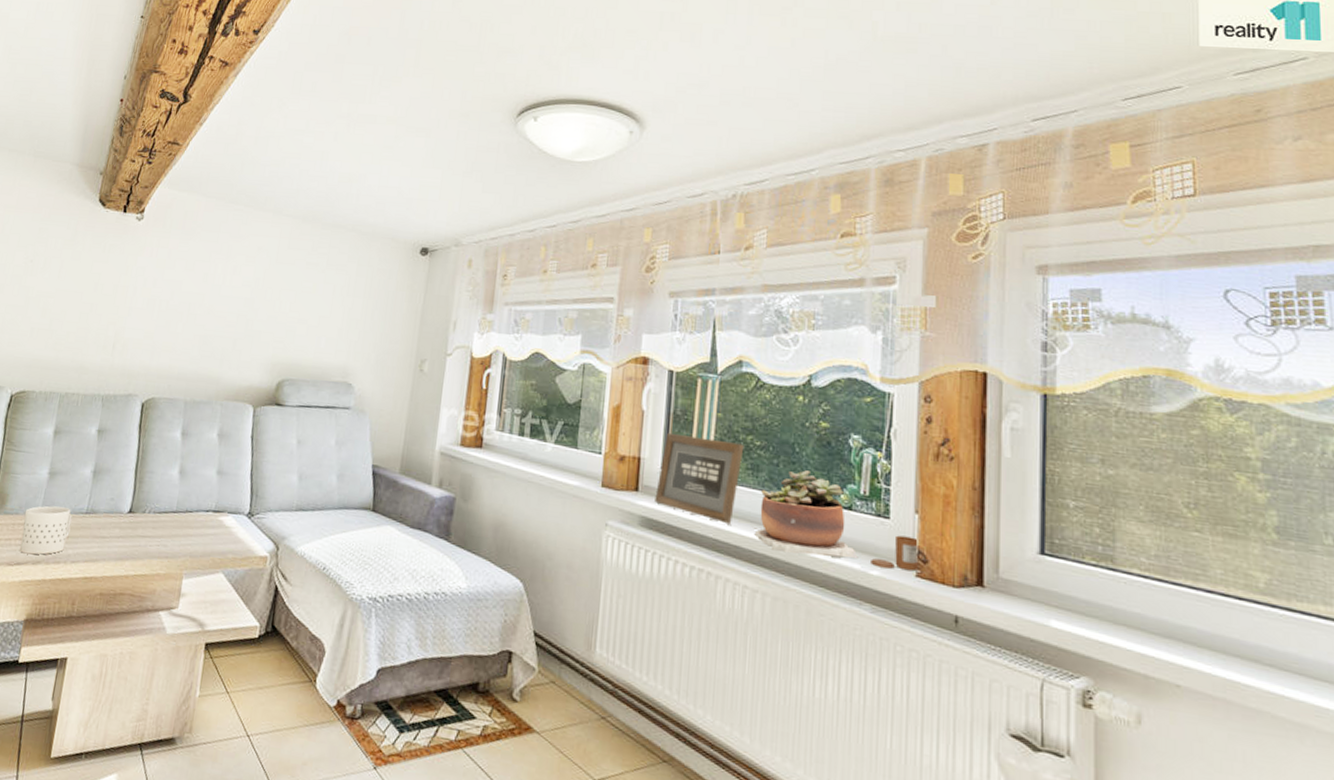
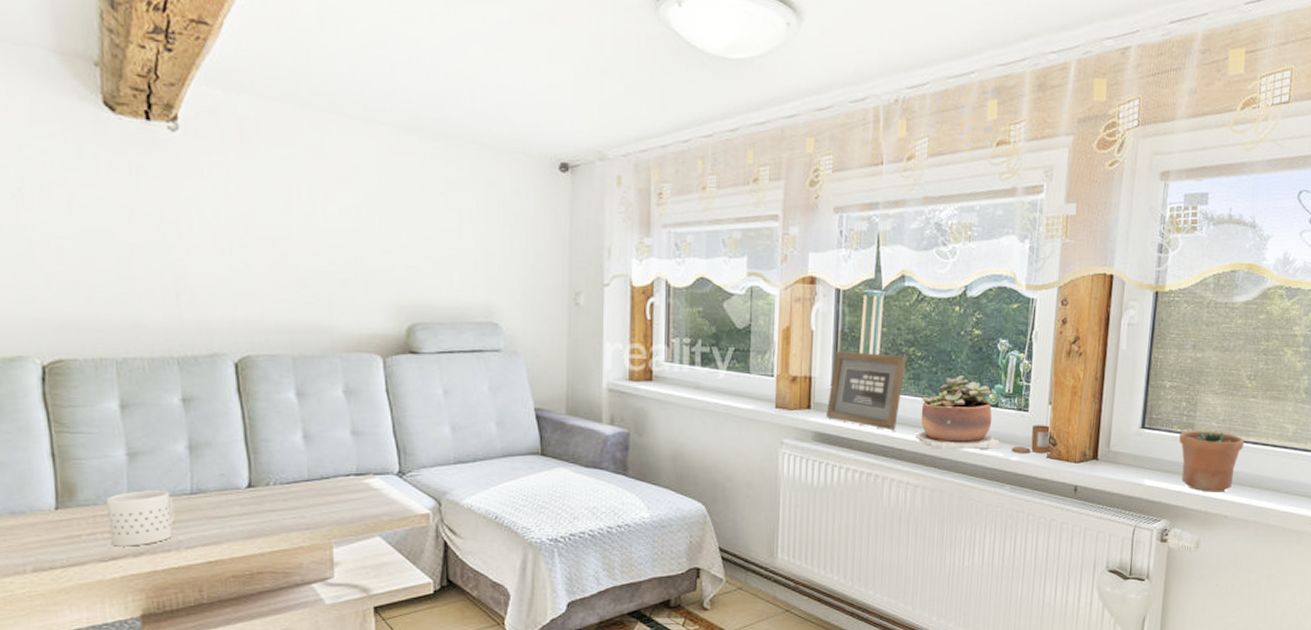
planter: none [1094,564,1193,652] -> present [1178,430,1245,492]

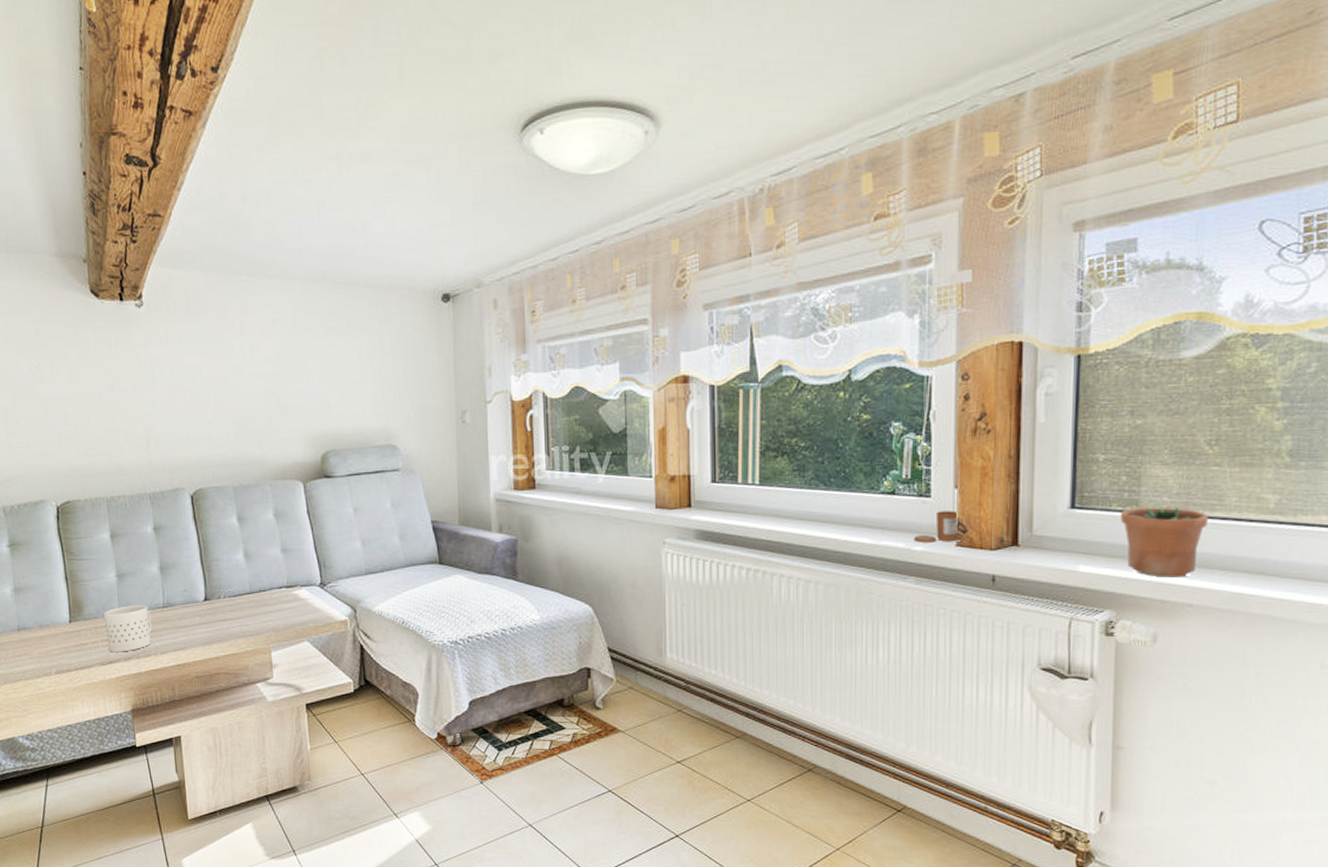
picture frame: present [826,350,907,431] -> none [708,446,789,525]
succulent plant: present [914,375,1002,451] -> none [803,463,902,543]

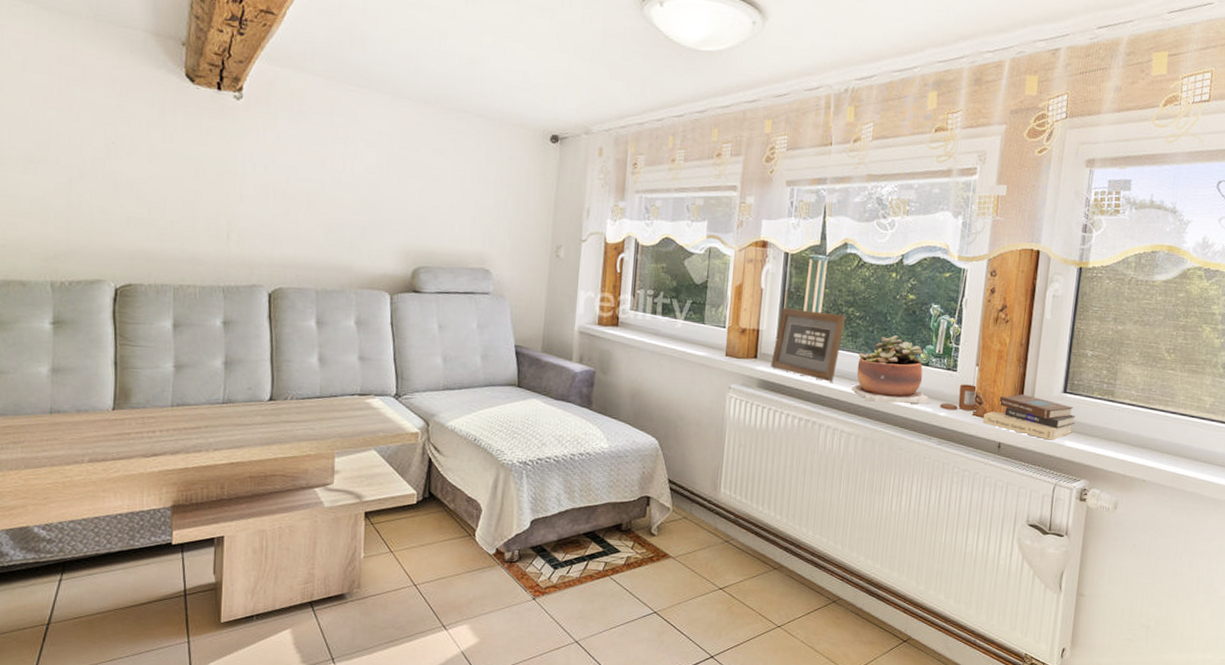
mug: present [103,605,152,652] -> none [153,398,208,446]
picture frame: none [708,446,789,525] -> present [771,307,846,382]
succulent plant: none [803,463,902,543] -> present [850,335,931,405]
books: none [969,515,1090,567] -> present [982,394,1075,440]
planter: present [1120,507,1209,578] -> none [1099,397,1163,457]

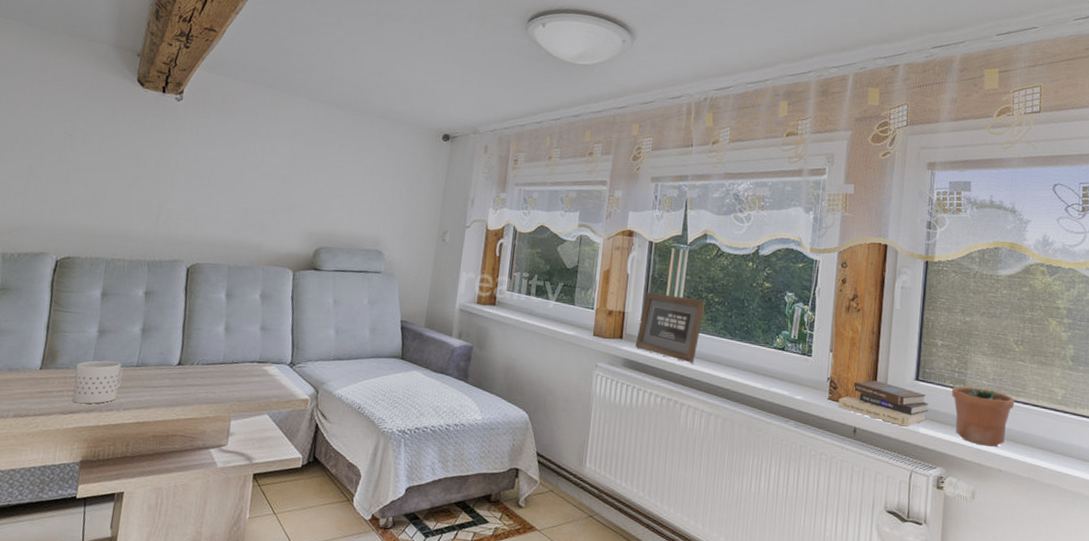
mug: none [153,398,208,446] -> present [72,360,123,405]
succulent plant: present [850,335,931,405] -> none [710,320,788,388]
candle: present [940,384,978,412] -> none [796,369,832,396]
planter: none [1099,397,1163,457] -> present [951,386,1015,447]

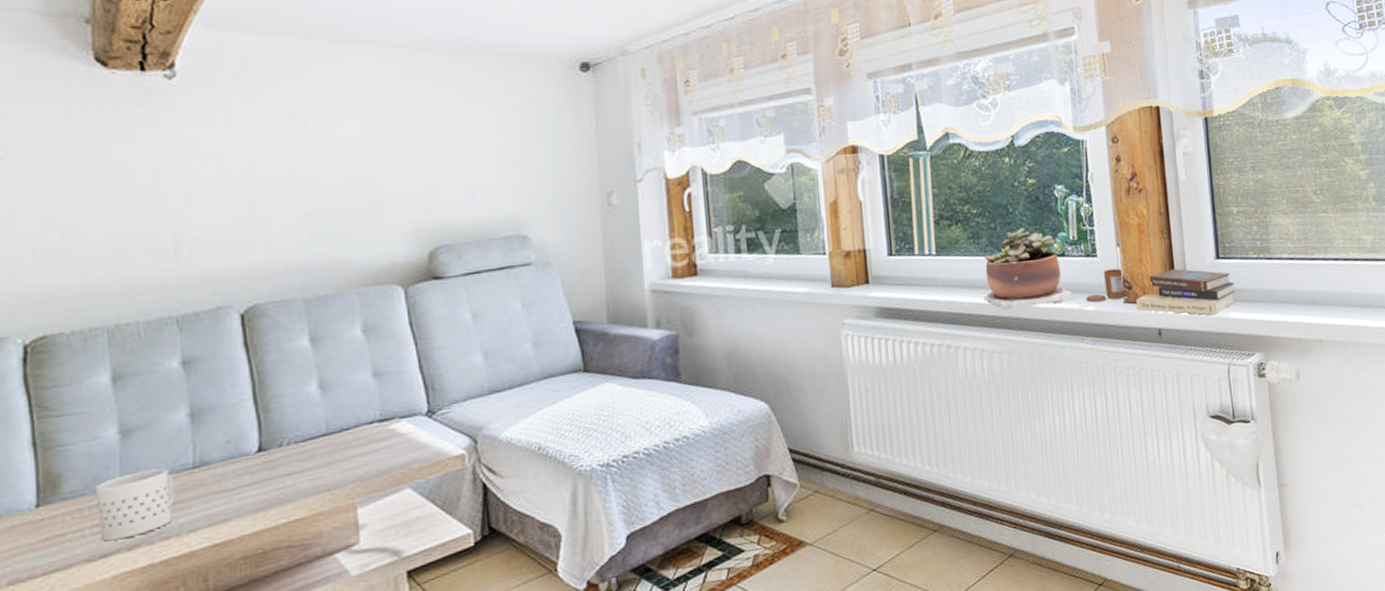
picture frame: present [635,291,706,364] -> none [886,215,963,296]
succulent plant: none [710,320,788,388] -> present [982,228,1076,310]
candle: none [796,369,832,396] -> present [1086,268,1126,303]
planter: present [951,386,1015,447] -> none [1256,252,1325,317]

